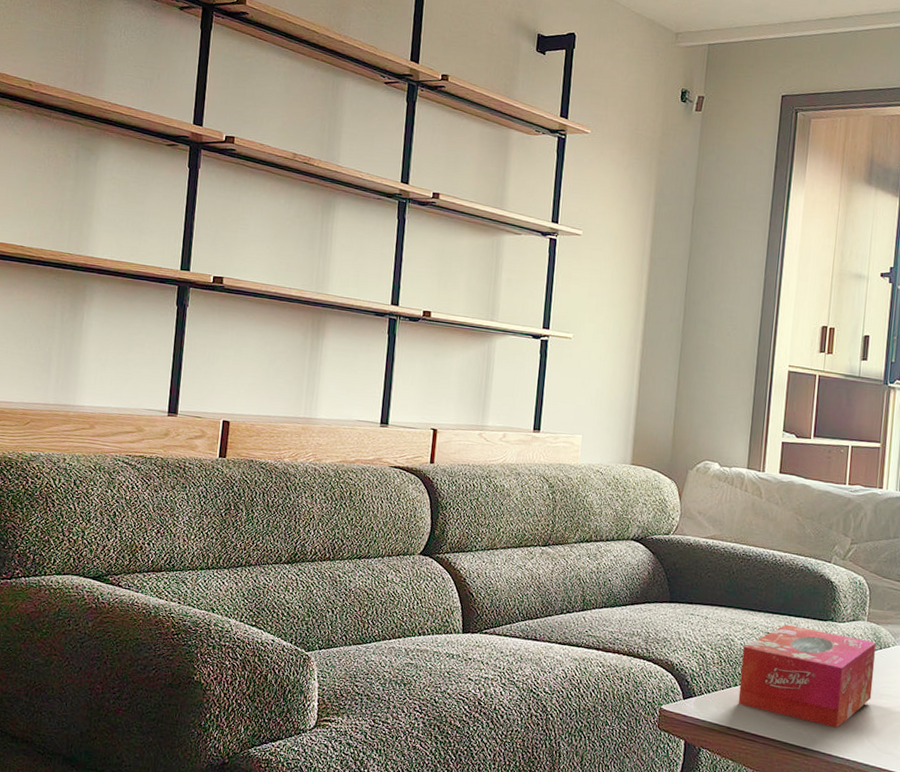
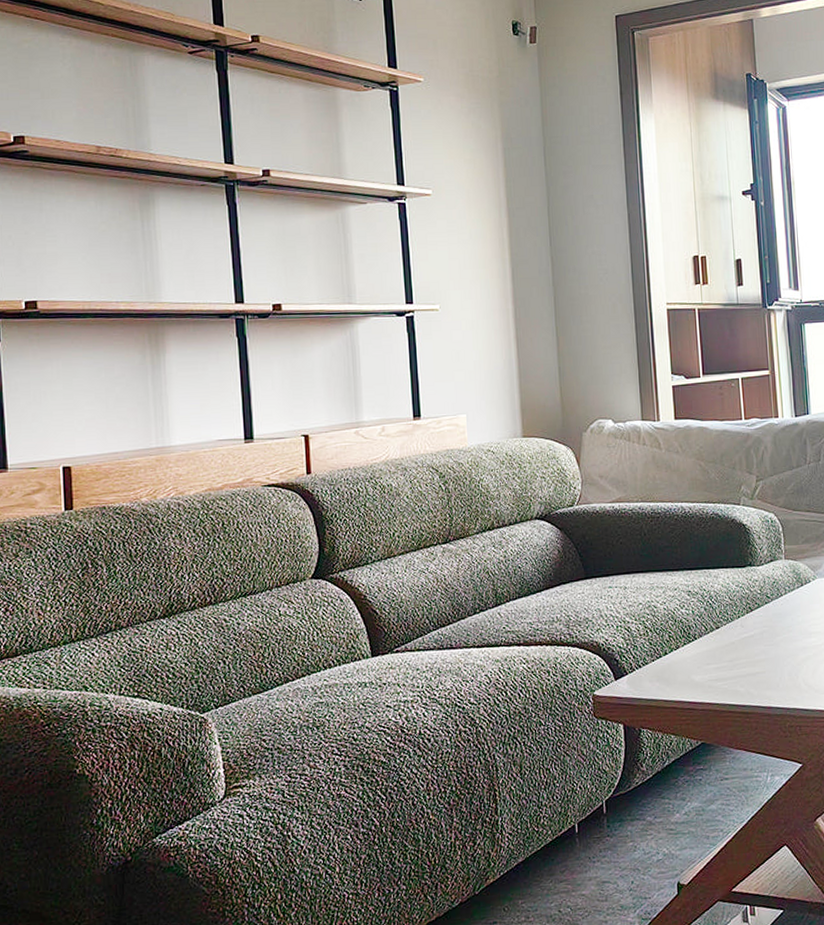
tissue box: present [738,624,876,728] -> none [667,578,801,678]

